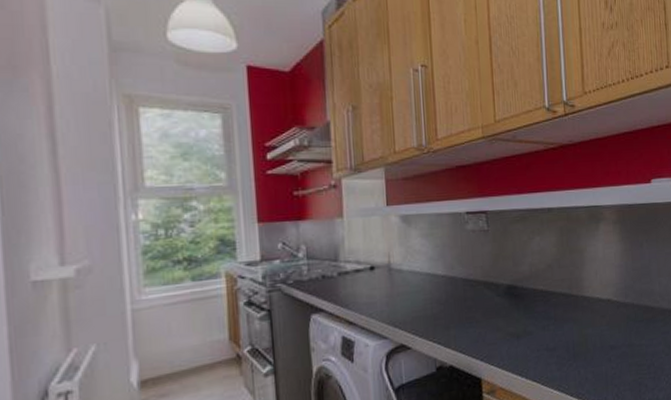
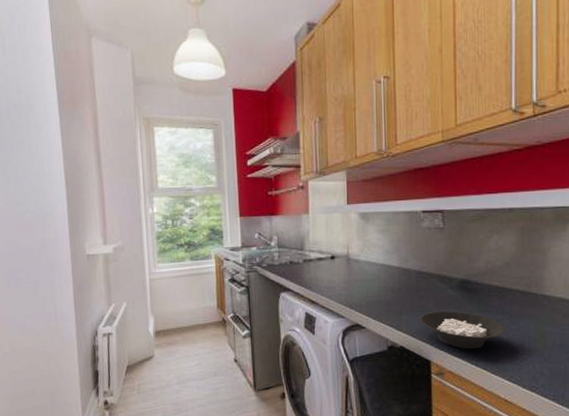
cereal bowl: none [467,320,553,361] -> present [419,310,507,349]

